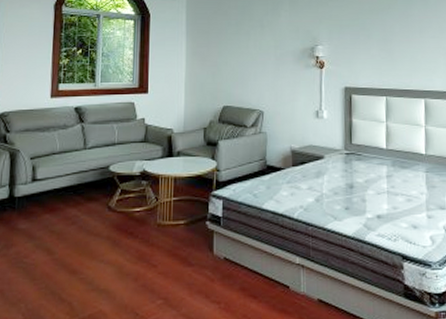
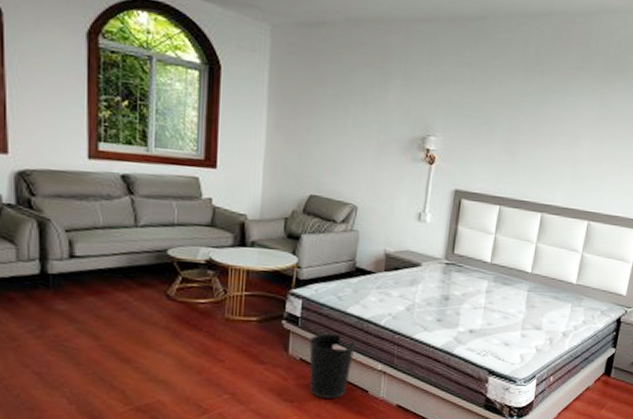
wastebasket: none [231,230,273,298] -> present [308,333,356,399]

